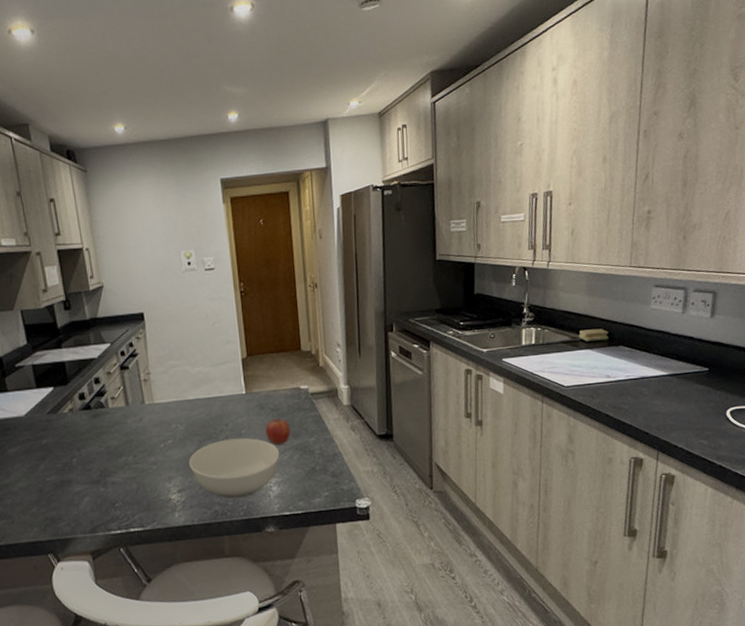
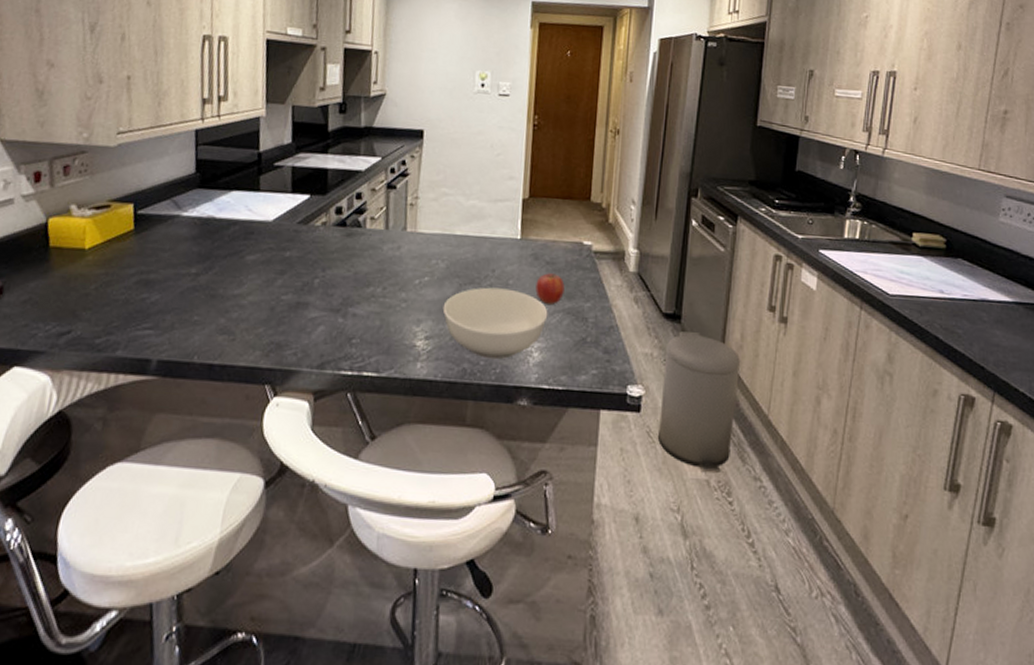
pedal bin: none [384,446,448,558] -> present [657,331,741,474]

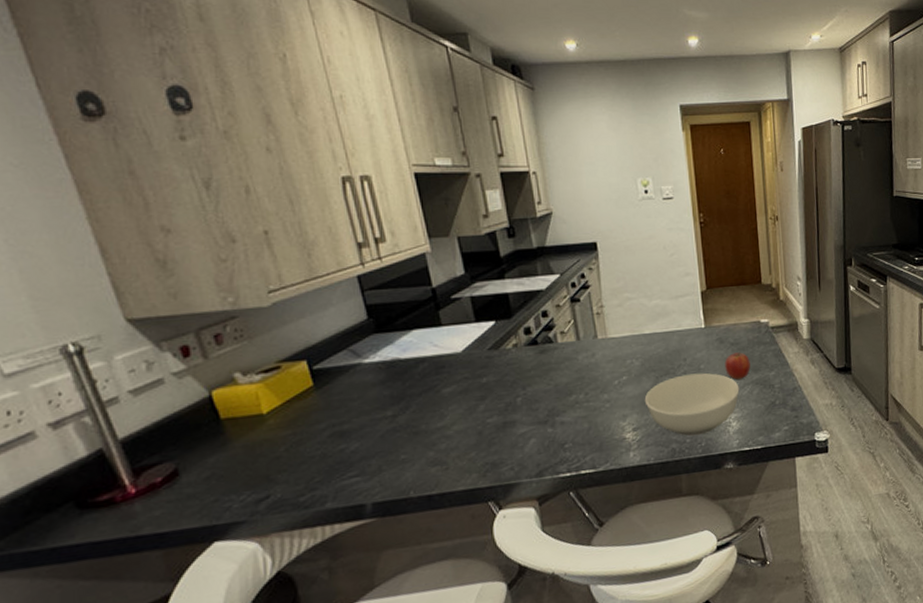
pedal bin: present [657,331,741,474] -> none [842,379,903,488]

